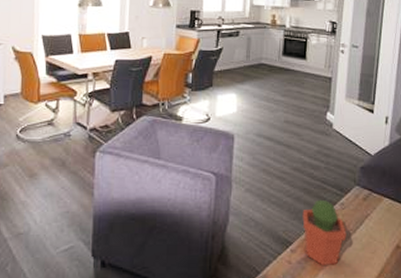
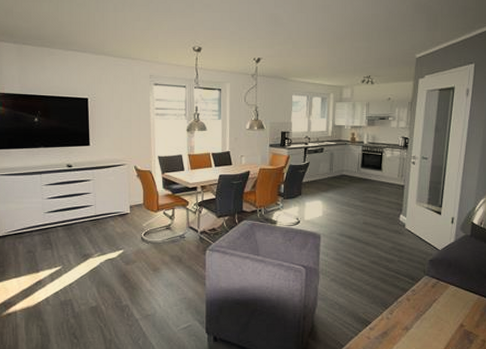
succulent plant: present [302,199,347,265] -> none [379,287,417,340]

